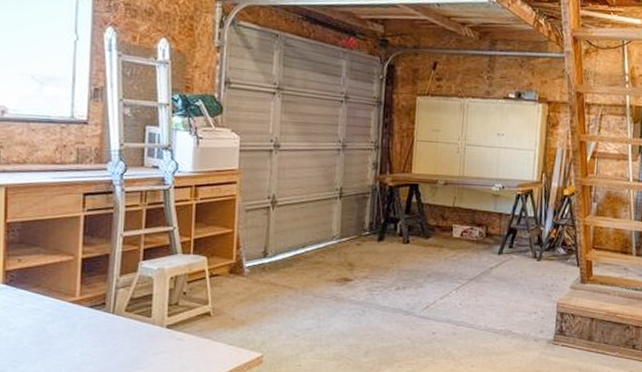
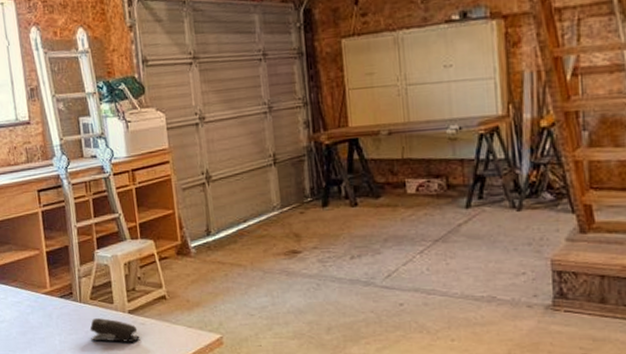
stapler: none [119,331,175,357] -> present [90,318,140,342]

